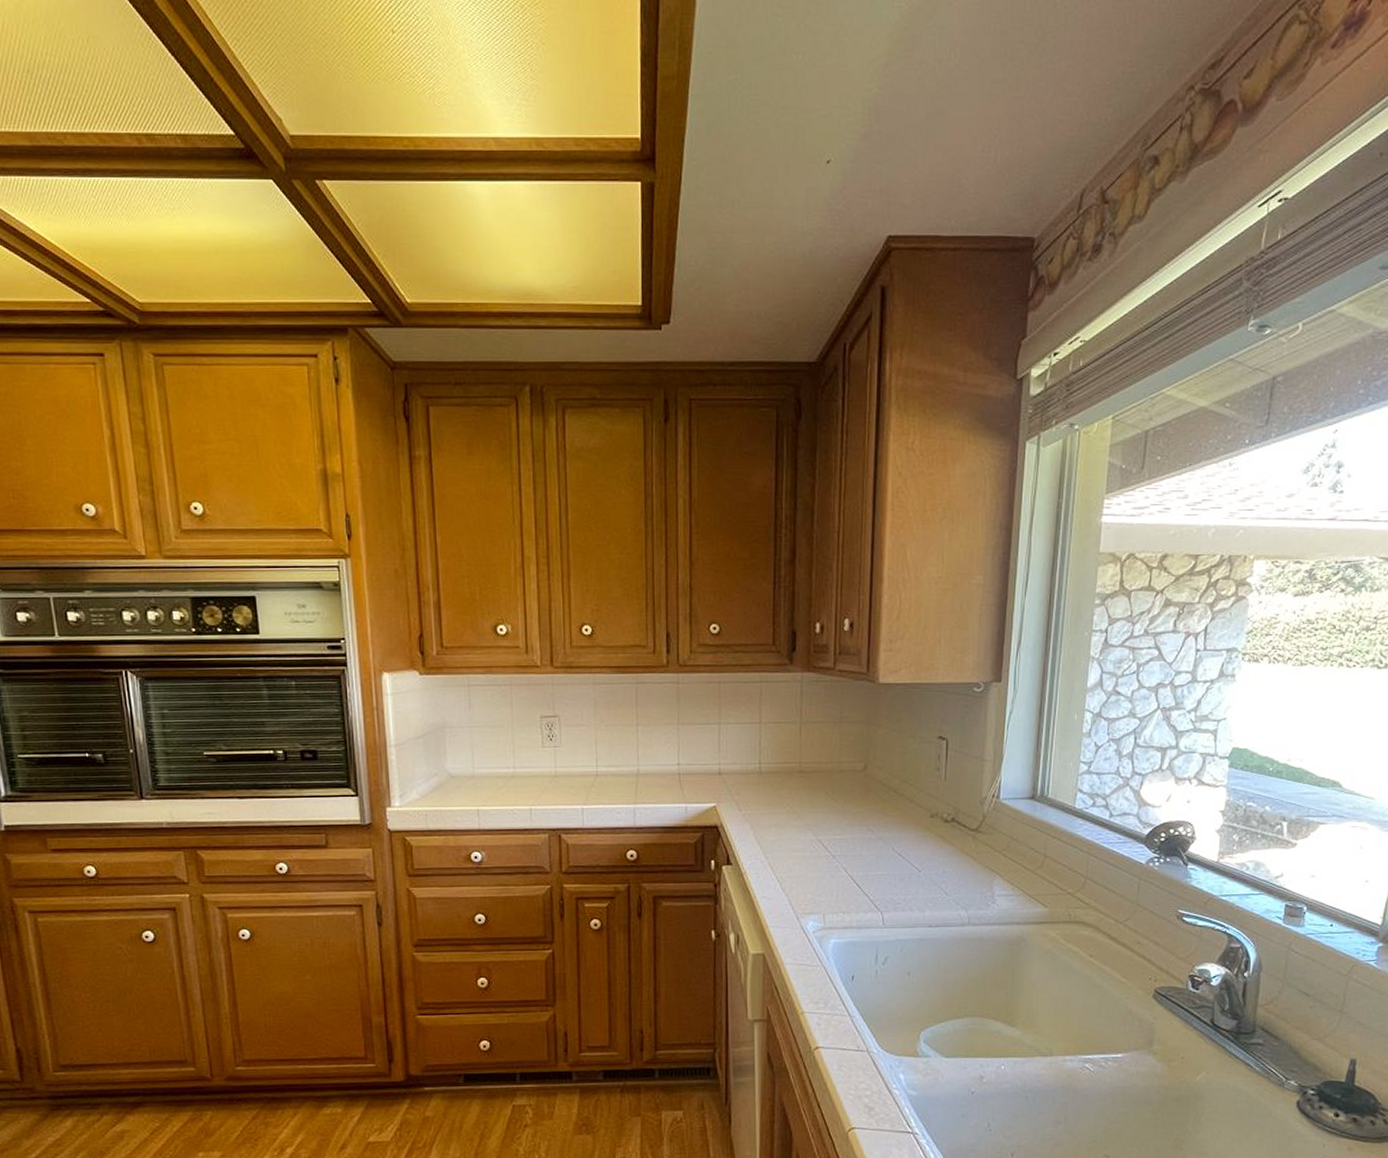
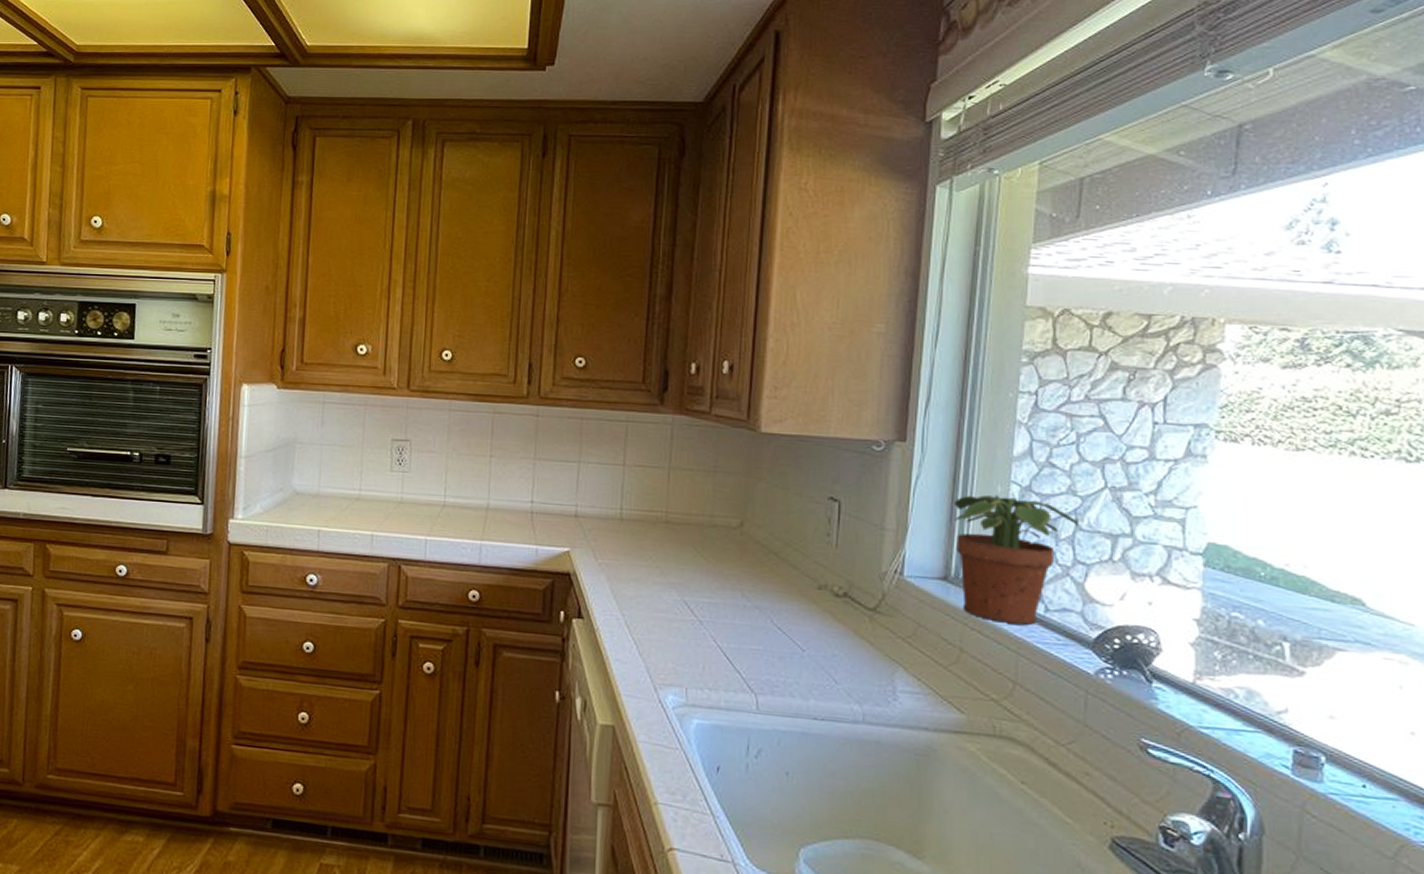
potted plant: none [1039,722,1138,830] -> present [953,494,1080,625]

